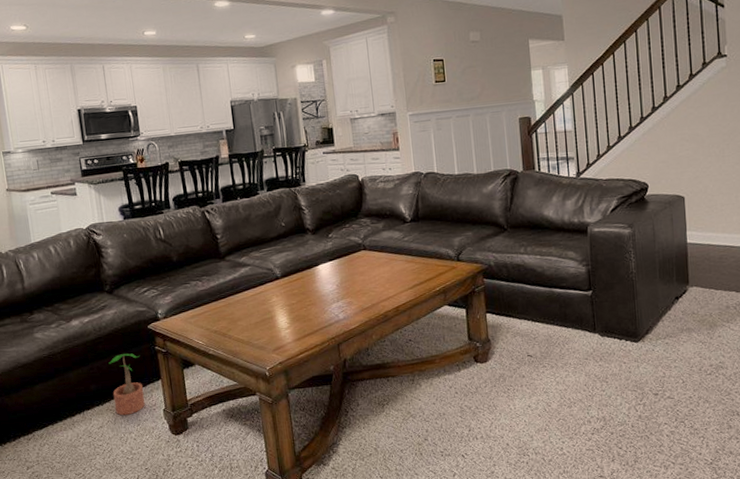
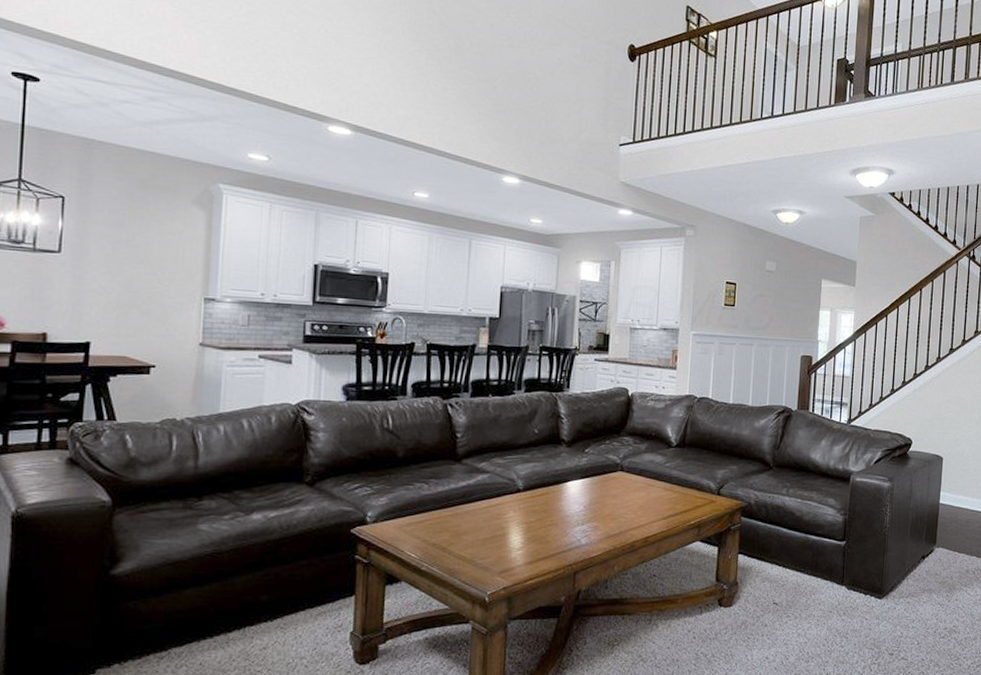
potted plant: present [108,353,145,416] -> none [287,560,333,636]

